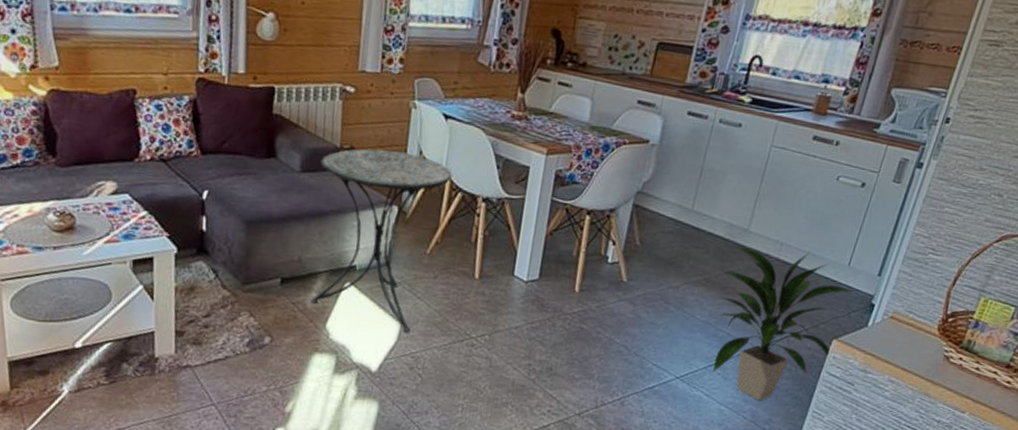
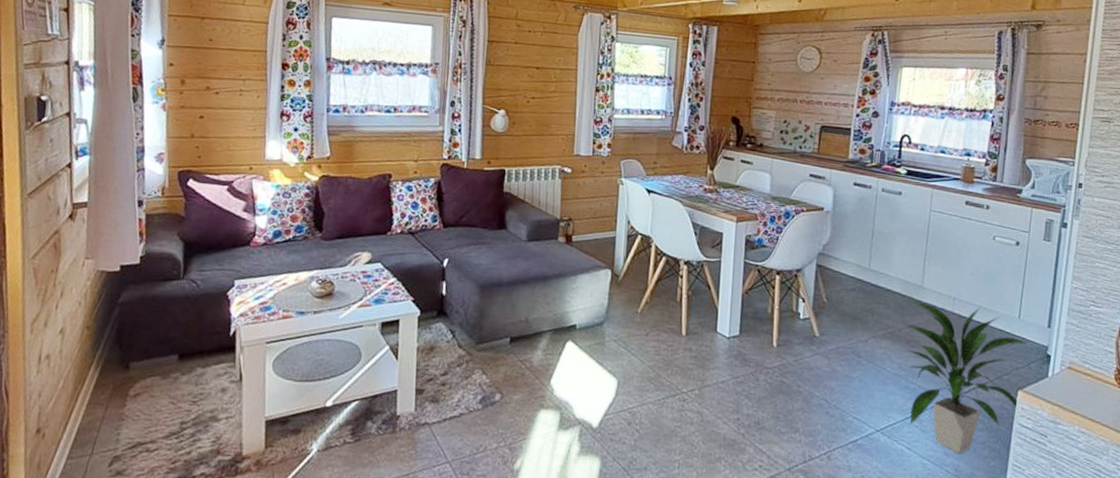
side table: present [309,149,452,332] -> none [536,220,657,387]

